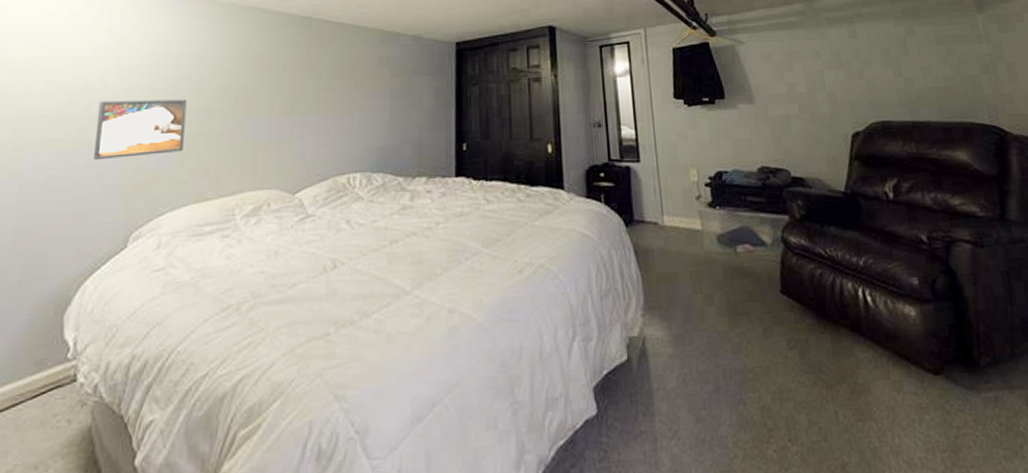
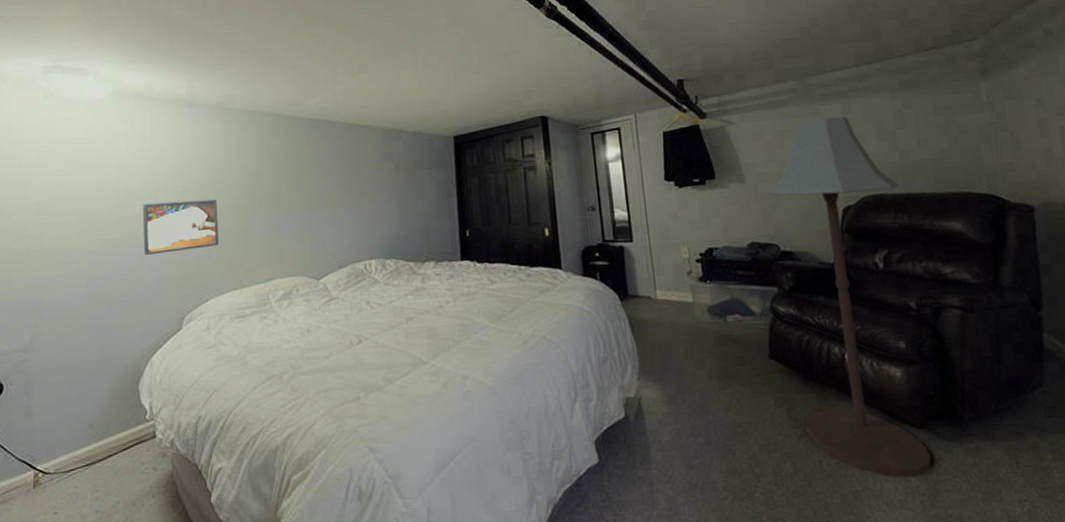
floor lamp: none [778,41,951,432] -> present [768,116,932,478]

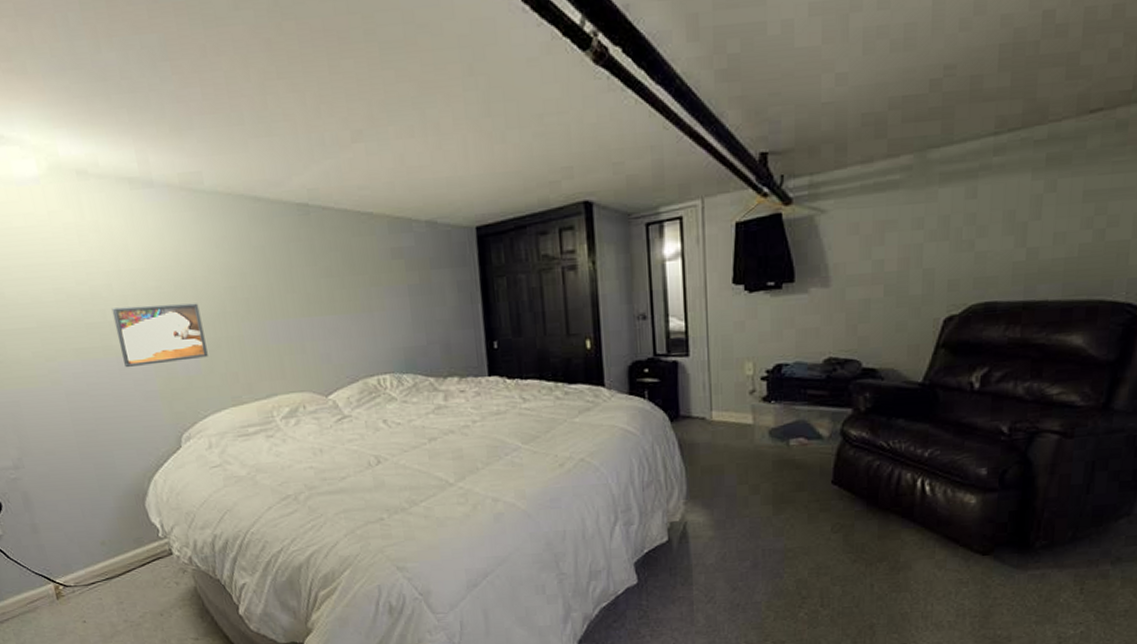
floor lamp: present [768,116,932,478] -> none [857,203,1019,602]

